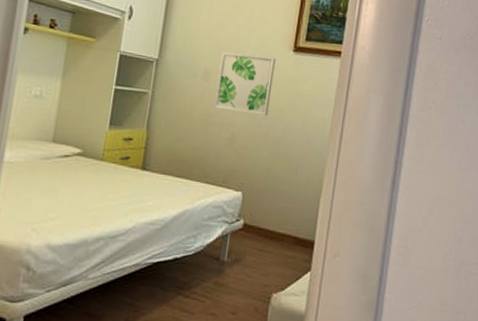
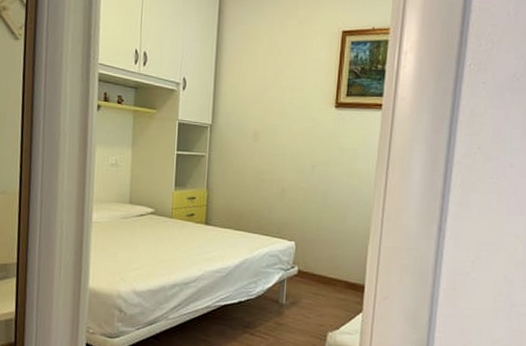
wall art: present [214,52,276,117] -> none [265,113,318,171]

